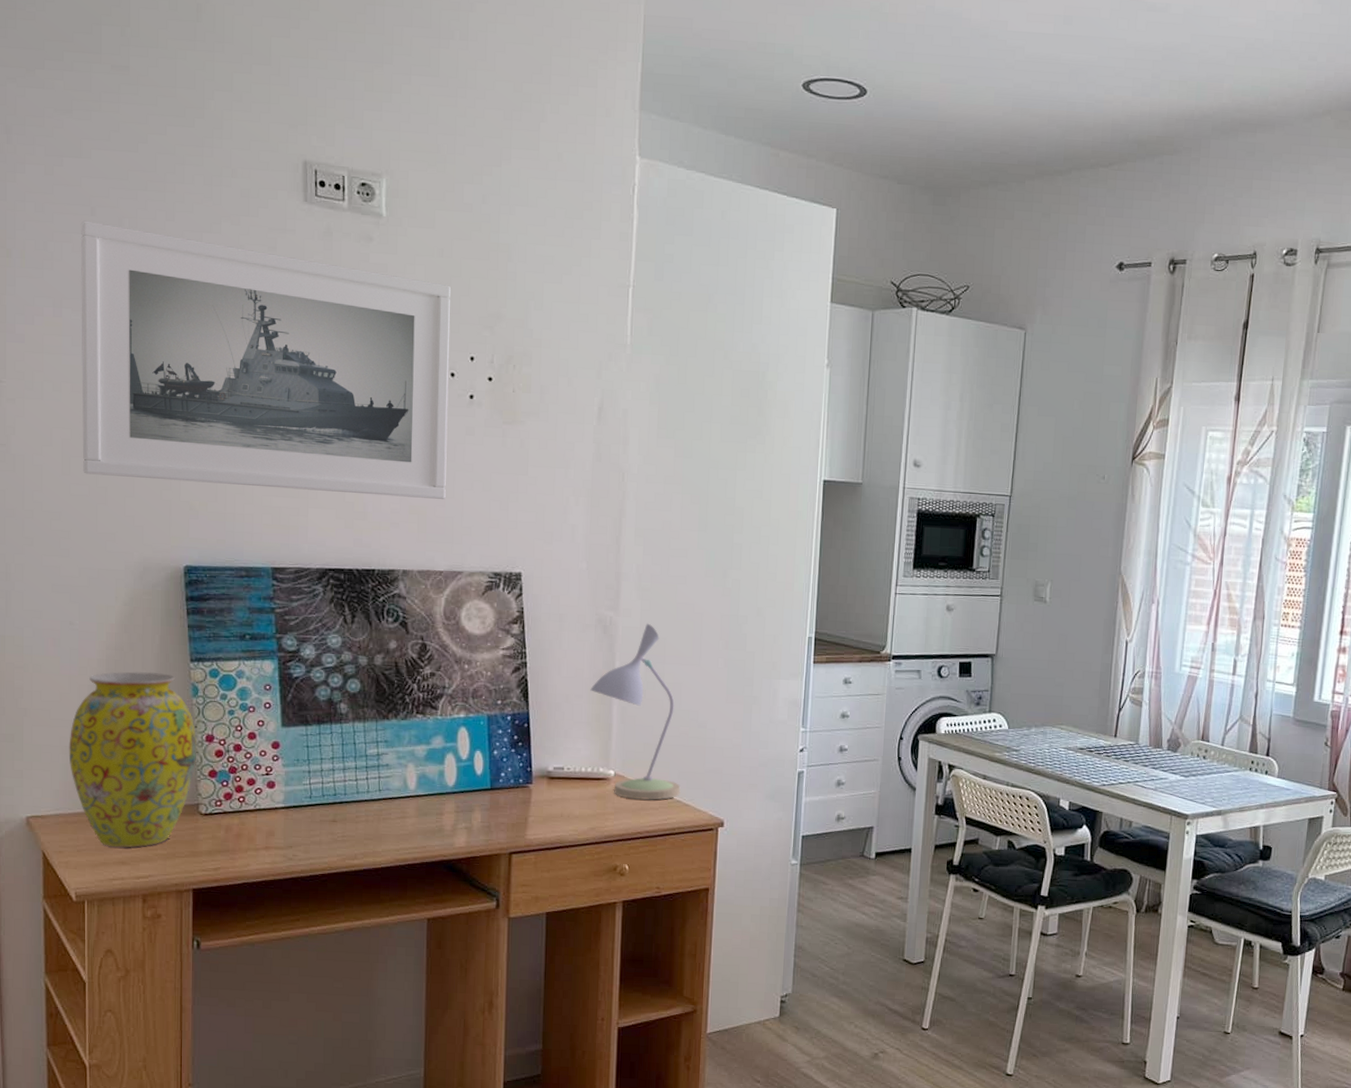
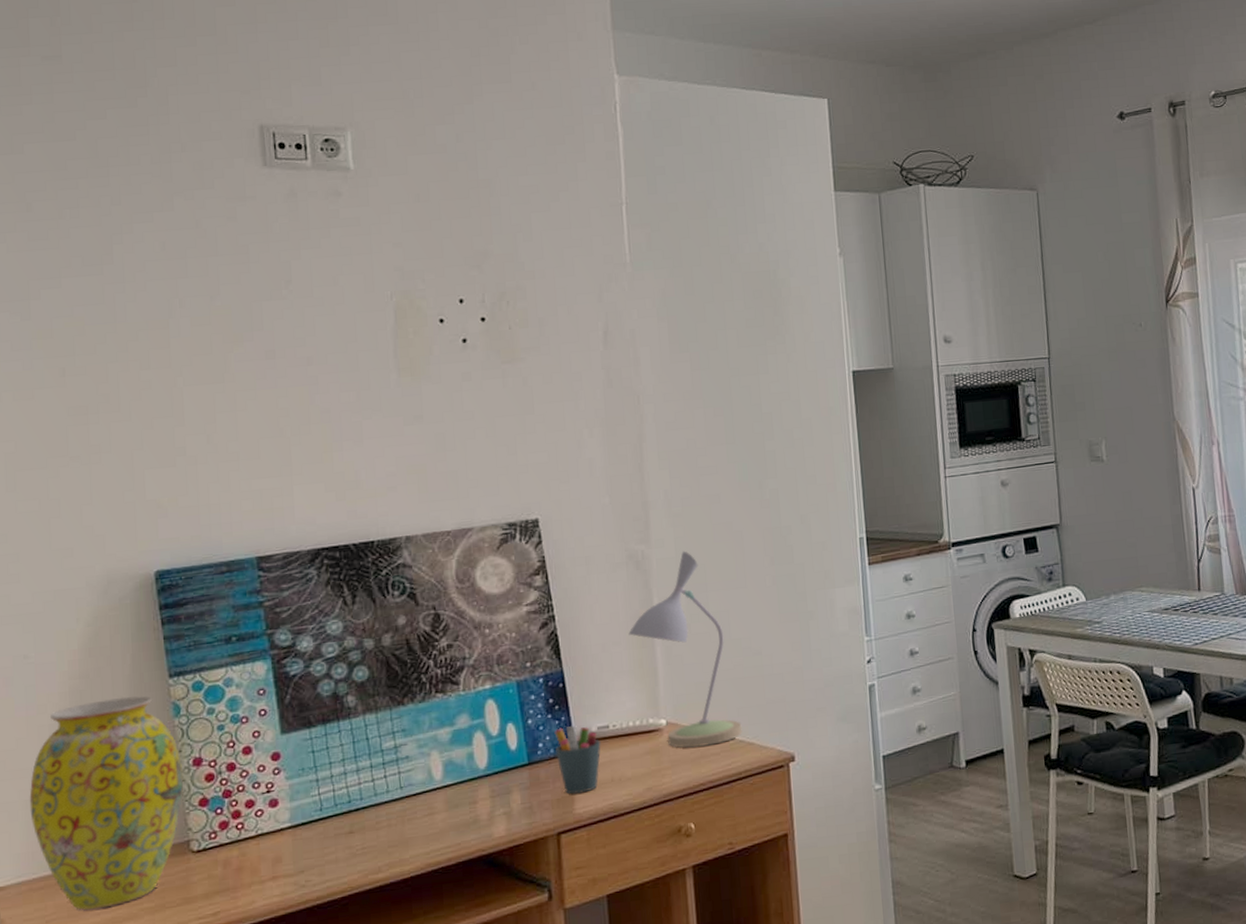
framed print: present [80,220,451,499] -> none [15,217,446,488]
pen holder: none [515,762,555,822] -> present [554,725,601,794]

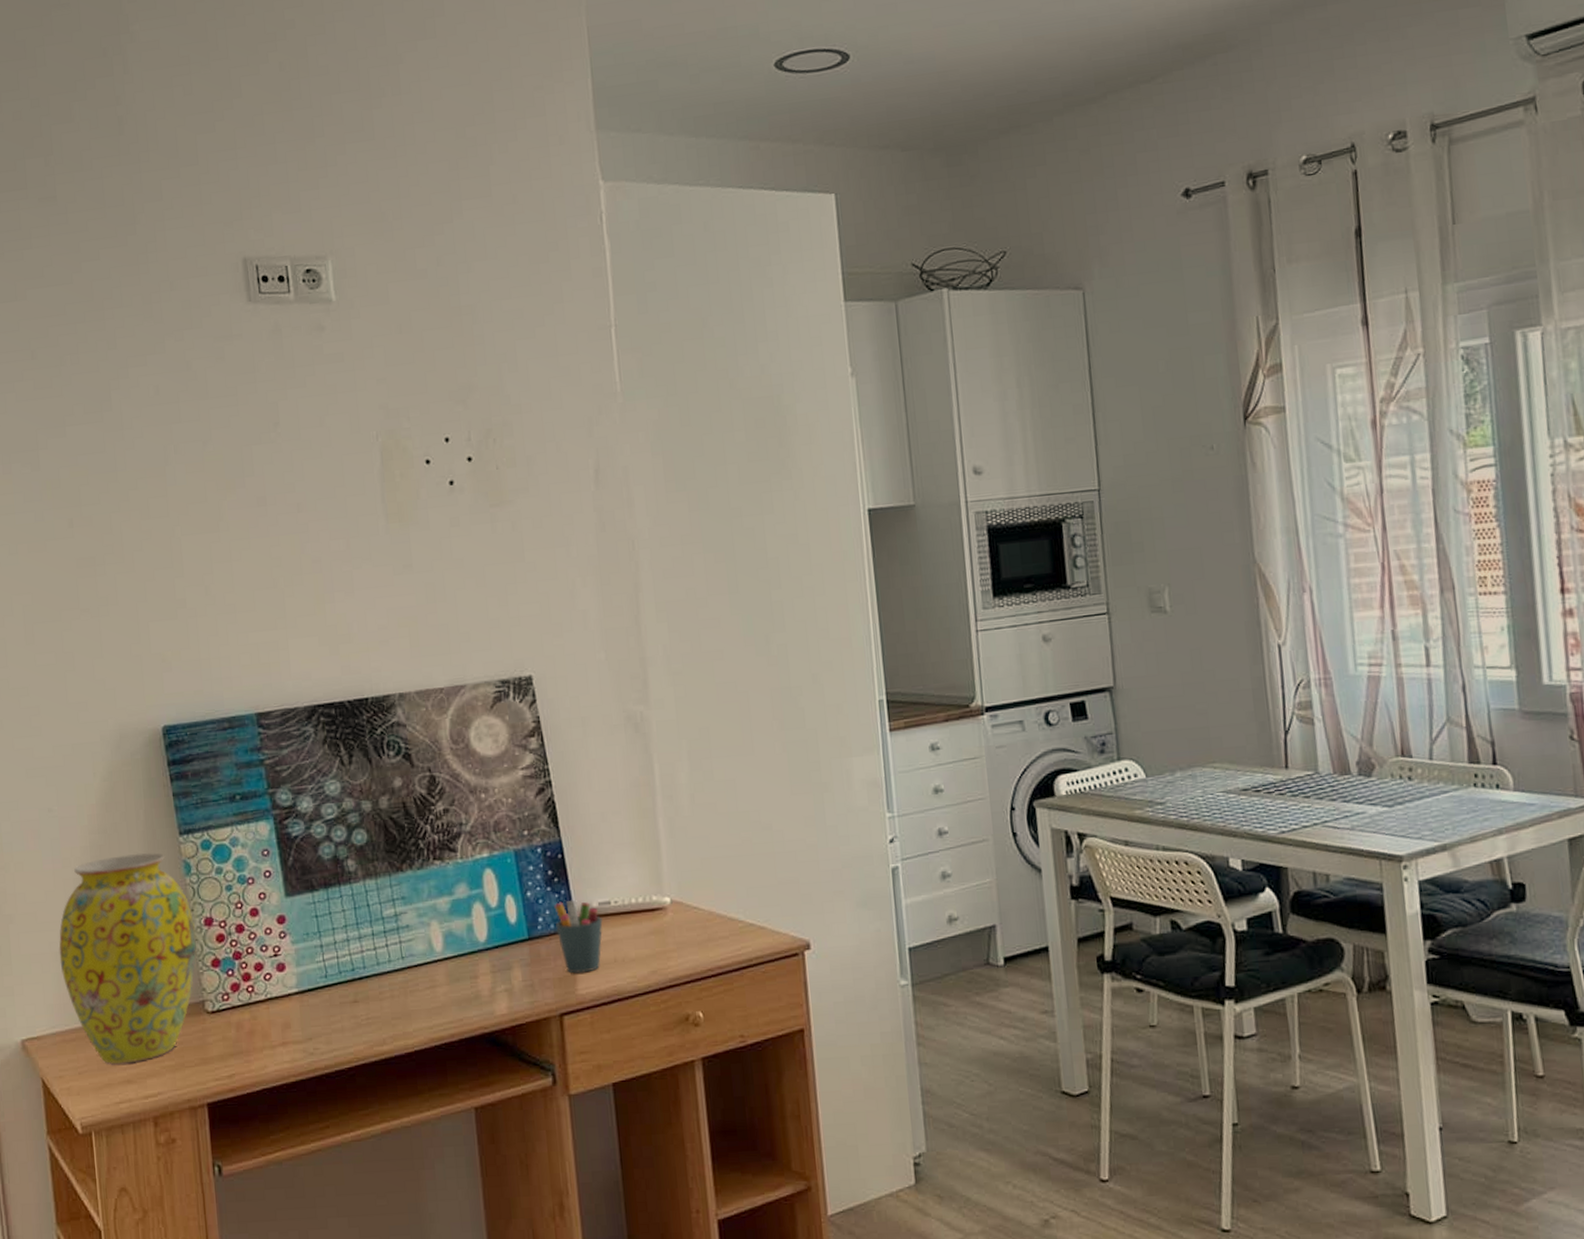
desk lamp: present [628,551,743,748] -> none [628,712,753,929]

